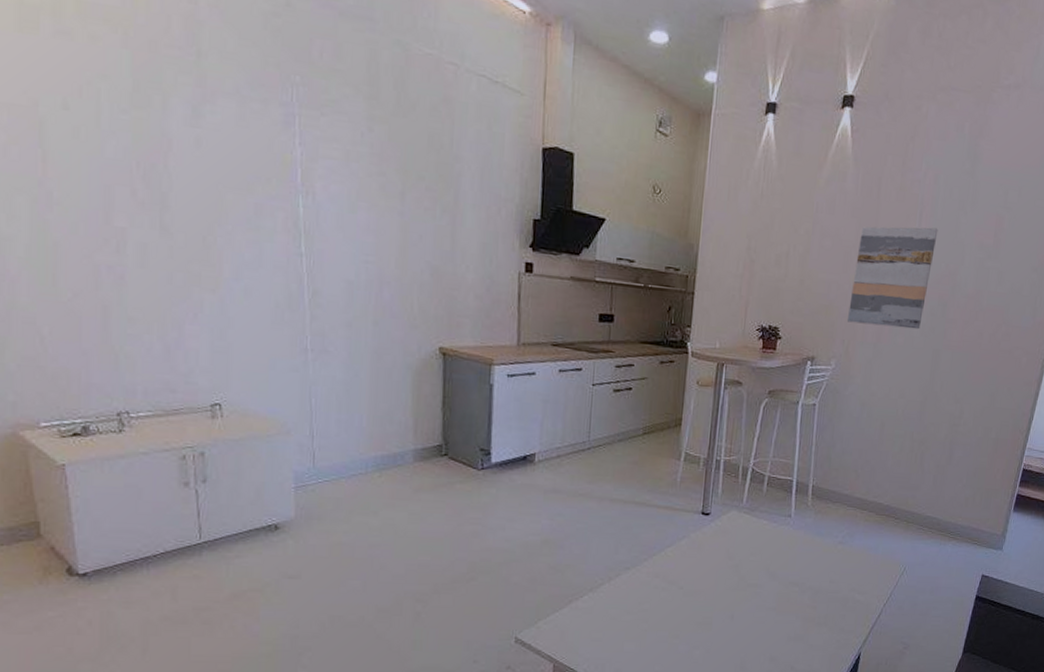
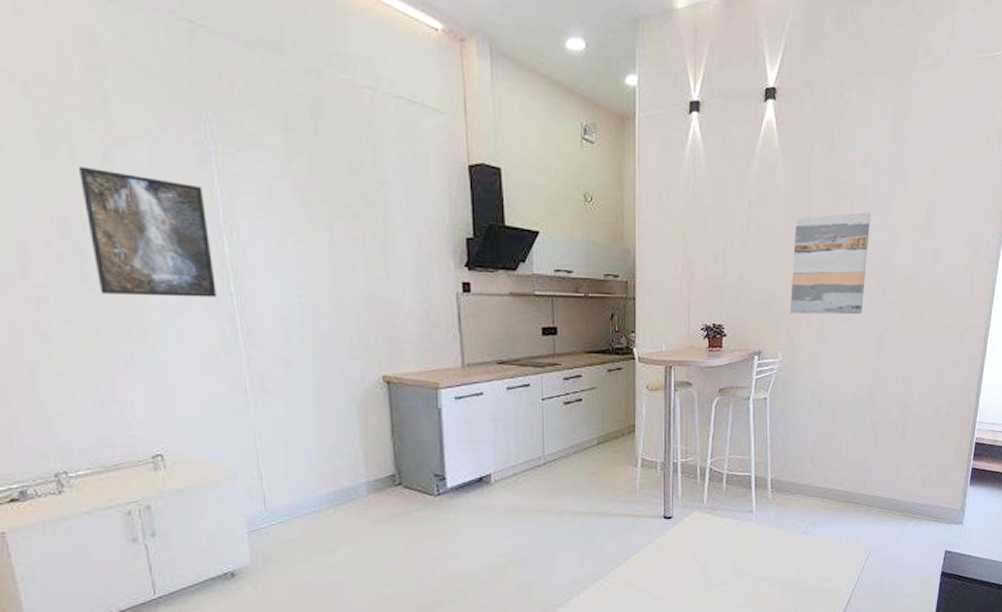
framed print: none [167,118,288,256] -> present [77,166,217,298]

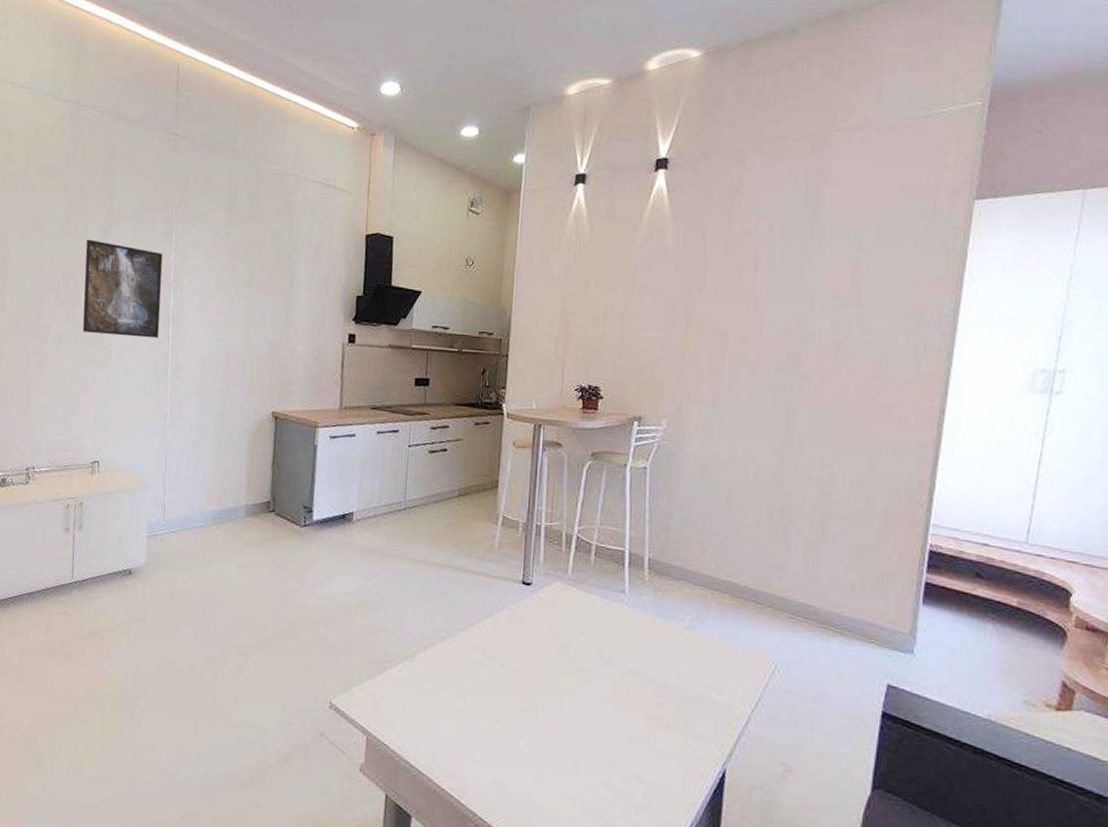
wall art: present [789,212,871,315] -> none [676,277,779,386]

